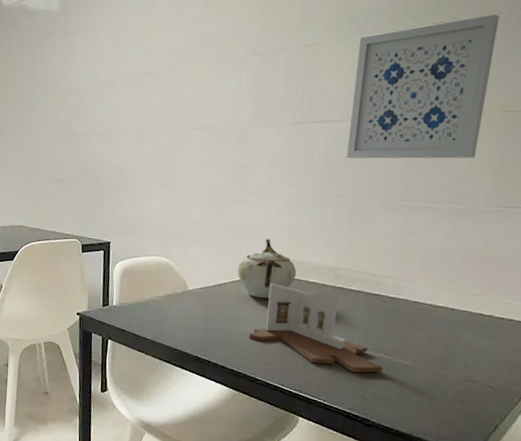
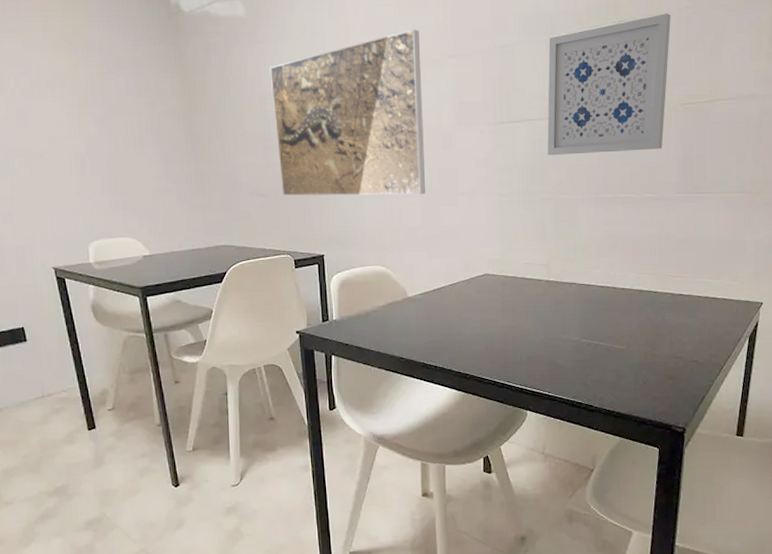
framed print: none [76,26,225,190] -> present [269,29,425,196]
sugar bowl: present [237,239,297,299] -> none [454,239,512,299]
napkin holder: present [249,283,384,373] -> none [472,282,600,362]

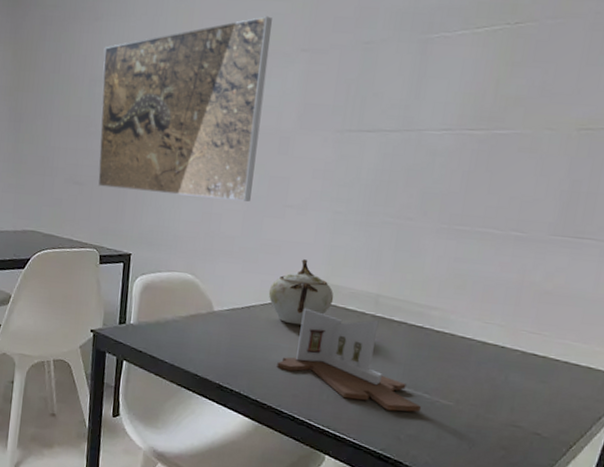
sugar bowl: none [454,239,512,299] -> present [268,259,334,325]
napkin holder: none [472,282,600,362] -> present [277,308,422,412]
wall art: present [547,14,671,156] -> none [399,17,584,181]

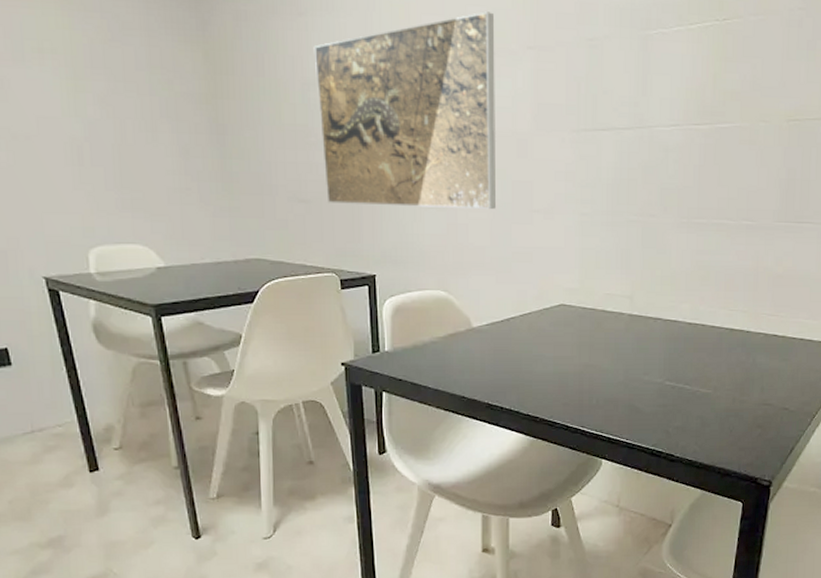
sugar bowl: present [268,259,334,325] -> none [526,265,591,332]
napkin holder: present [277,308,422,412] -> none [544,314,685,406]

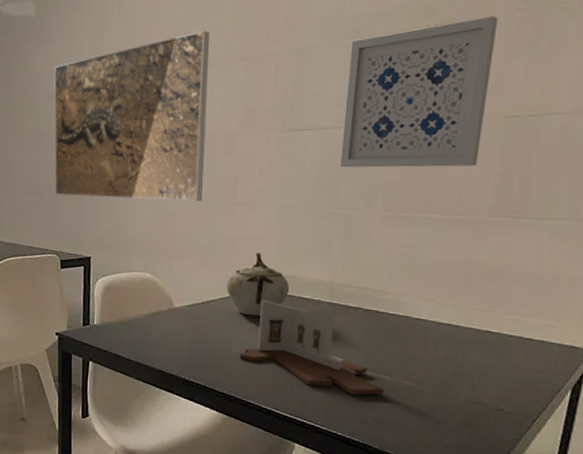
sugar bowl: none [526,265,591,332] -> present [226,253,290,317]
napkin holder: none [544,314,685,406] -> present [240,299,385,395]
wall art: none [636,14,781,172] -> present [340,17,498,168]

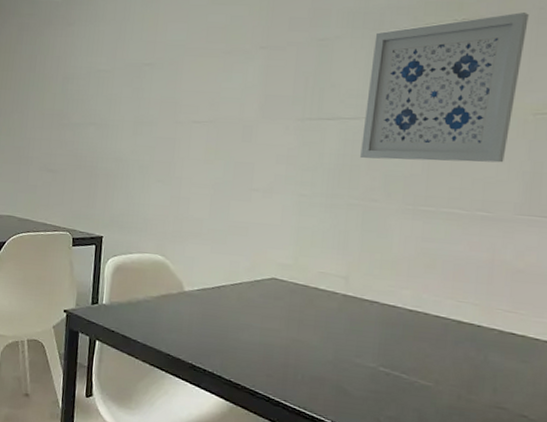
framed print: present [54,31,210,201] -> none [71,18,231,186]
sugar bowl: present [226,253,290,317] -> none [238,240,304,305]
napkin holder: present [240,299,385,395] -> none [249,287,400,393]

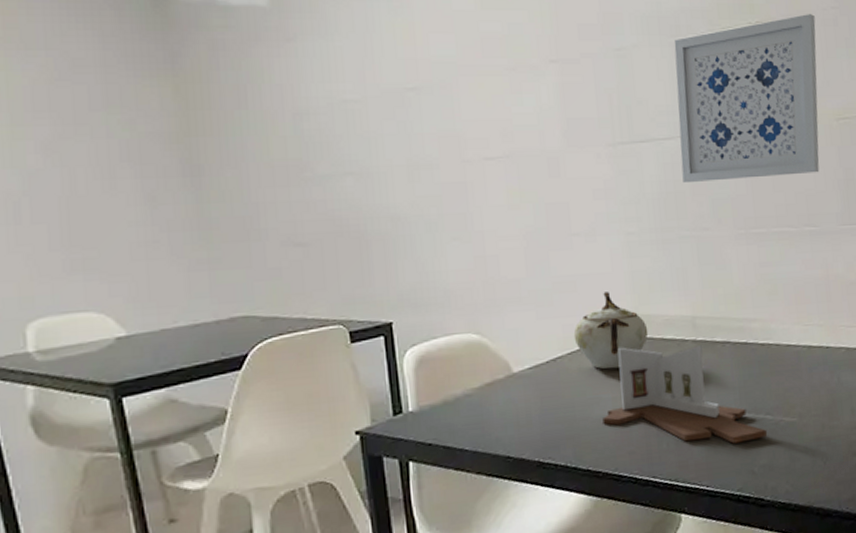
sugar bowl: none [238,240,304,305] -> present [573,292,649,370]
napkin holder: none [249,287,400,393] -> present [602,346,768,444]

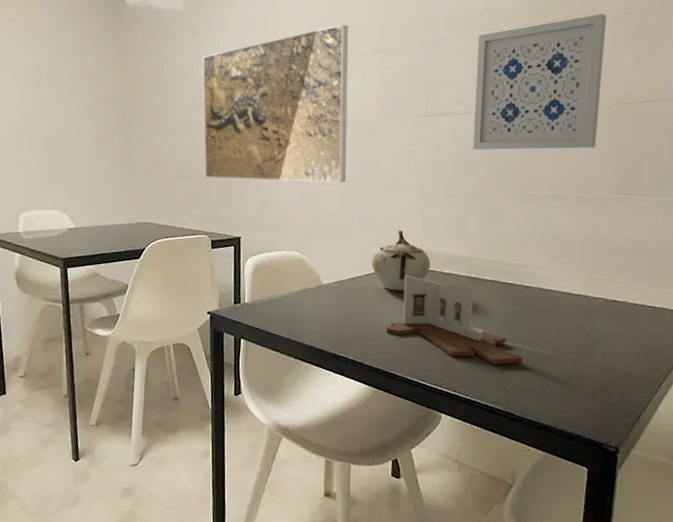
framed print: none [305,27,529,245] -> present [202,24,349,182]

